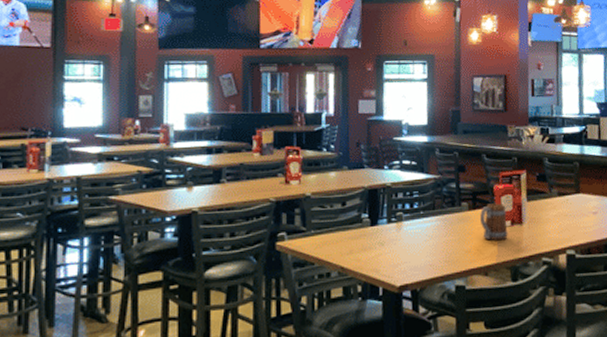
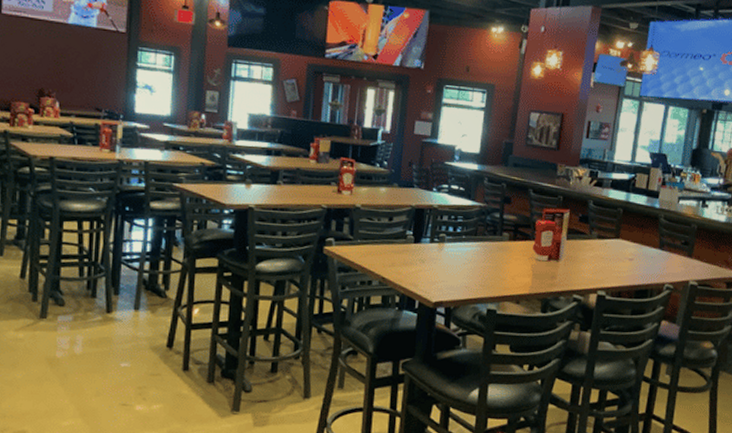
beer mug: present [480,203,508,241] -> none [519,237,545,274]

